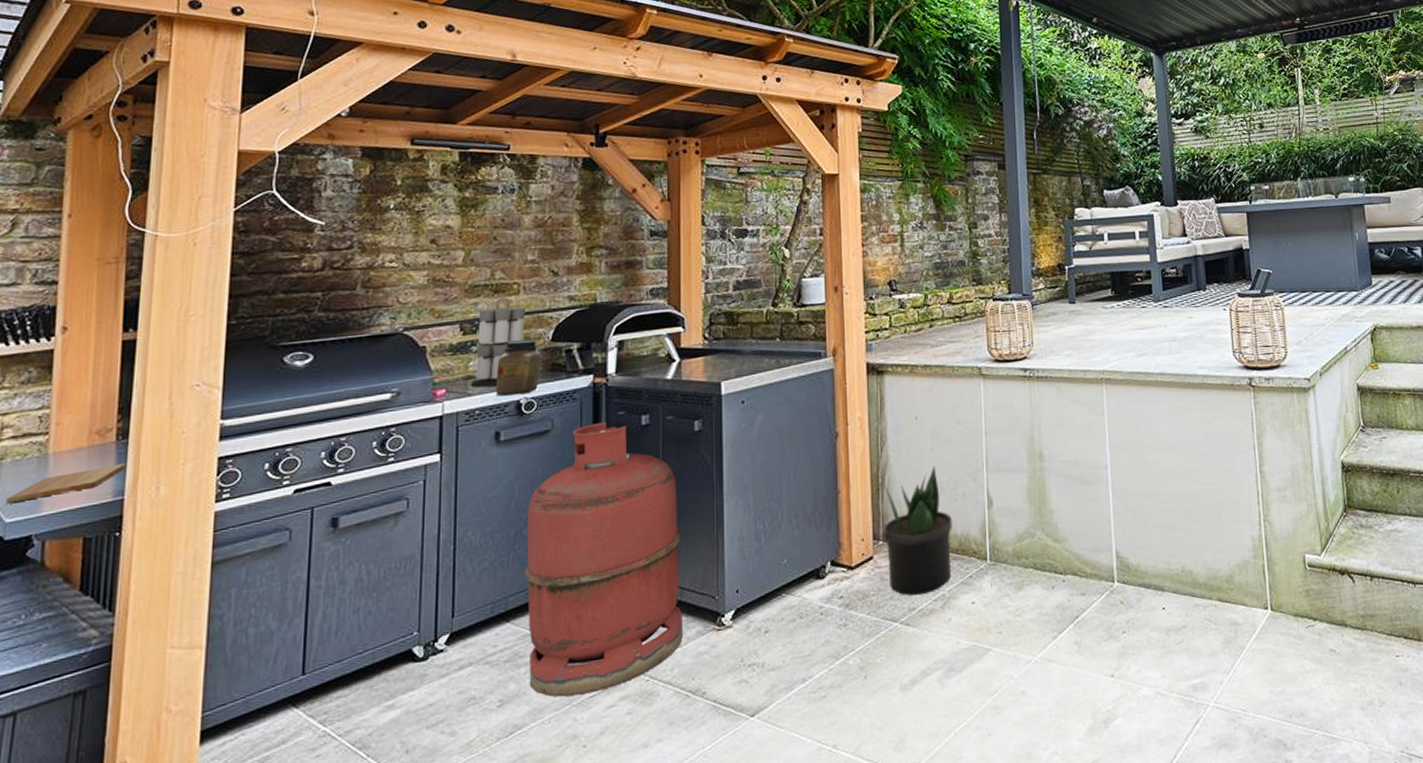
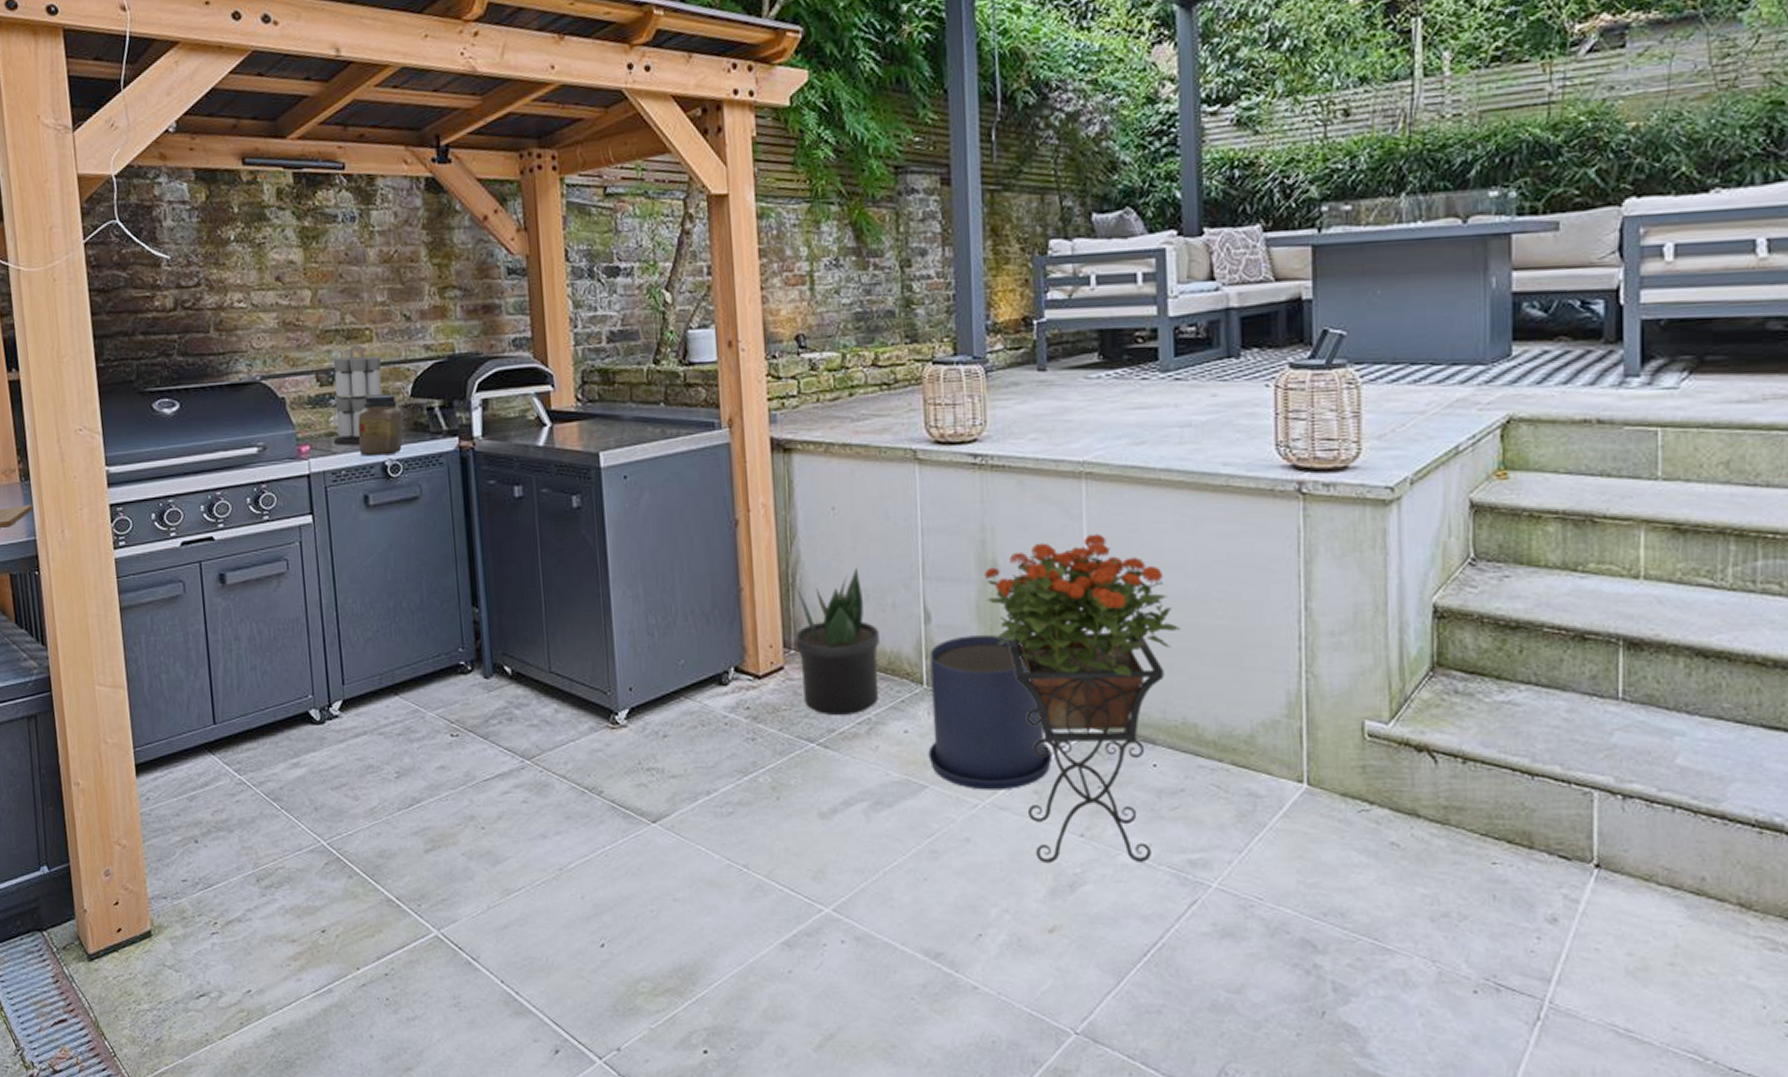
propane tank: present [525,421,683,697] -> none [404,490,575,777]
planter: none [991,513,1088,647] -> present [928,635,1053,790]
potted flower: none [1033,425,1177,705] -> present [983,533,1180,864]

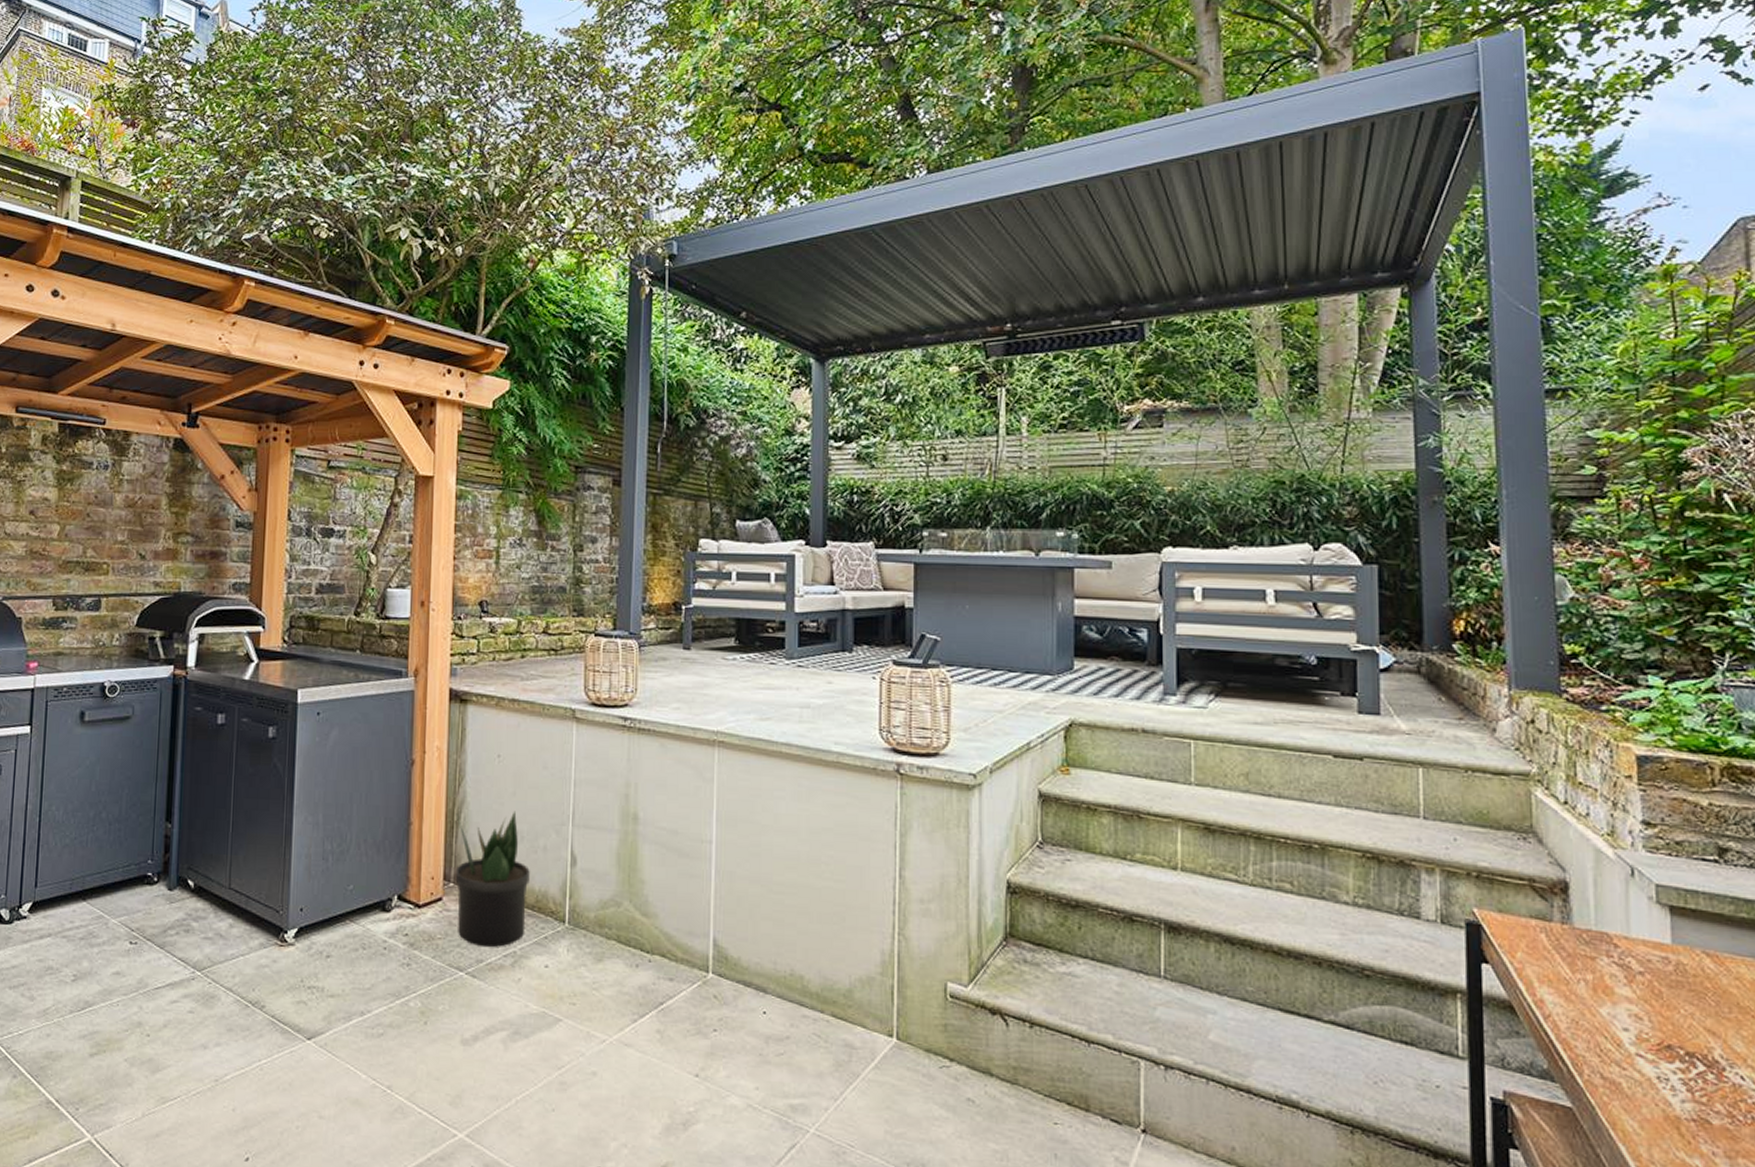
spice rack: present [332,345,382,445] -> none [59,576,114,665]
jar: present [358,394,403,456] -> none [82,622,126,677]
planter: present [928,635,1053,790] -> none [565,880,675,1028]
potted flower: present [983,533,1180,864] -> none [625,796,792,1105]

